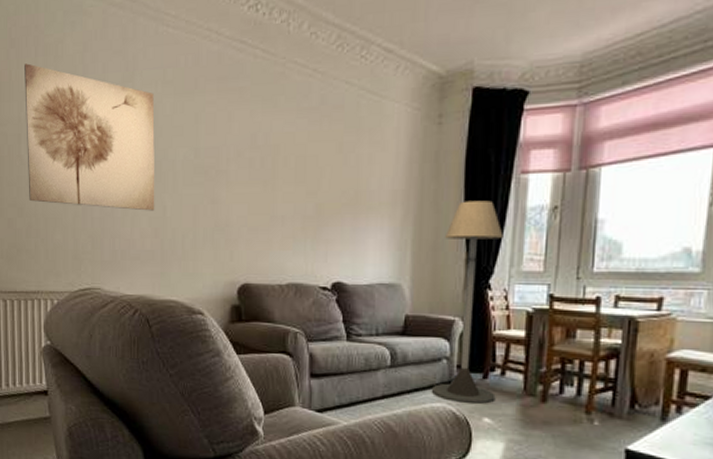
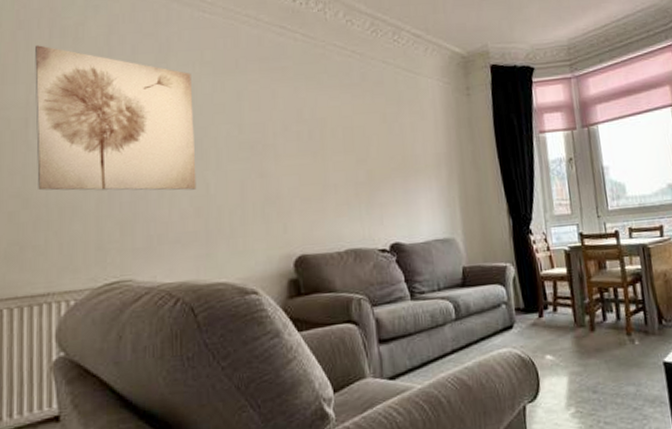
floor lamp: present [431,200,503,405] -> none [487,157,553,346]

